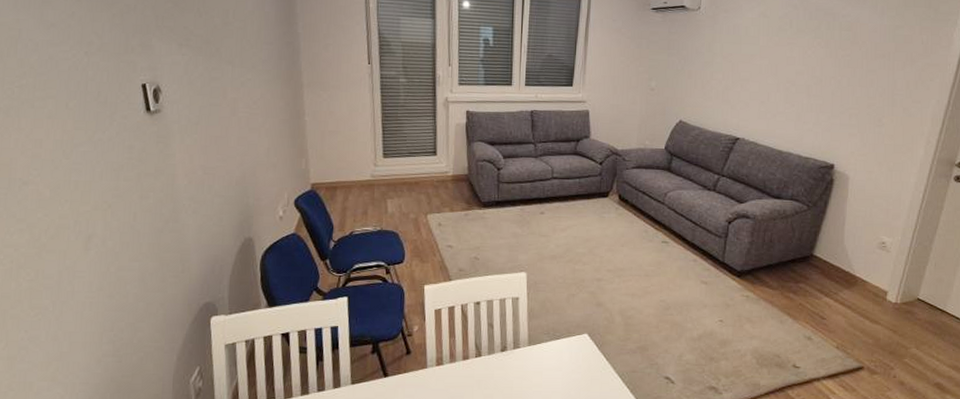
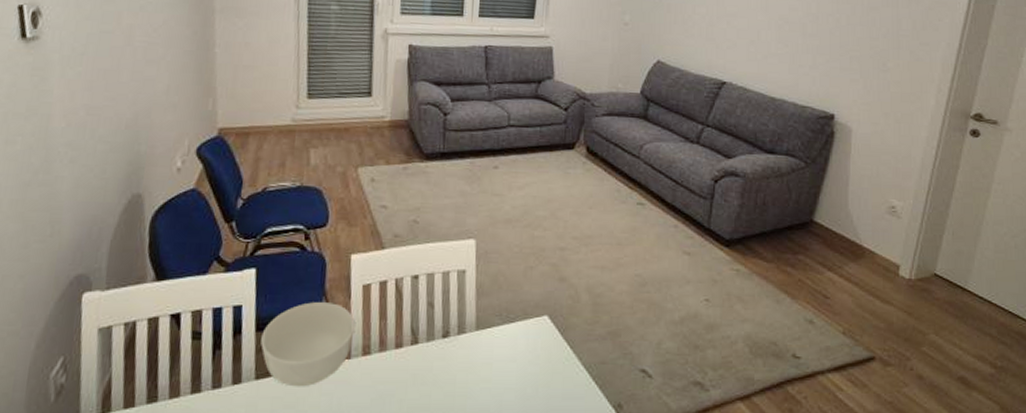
bowl: none [354,324,430,390] -> present [260,302,355,387]

